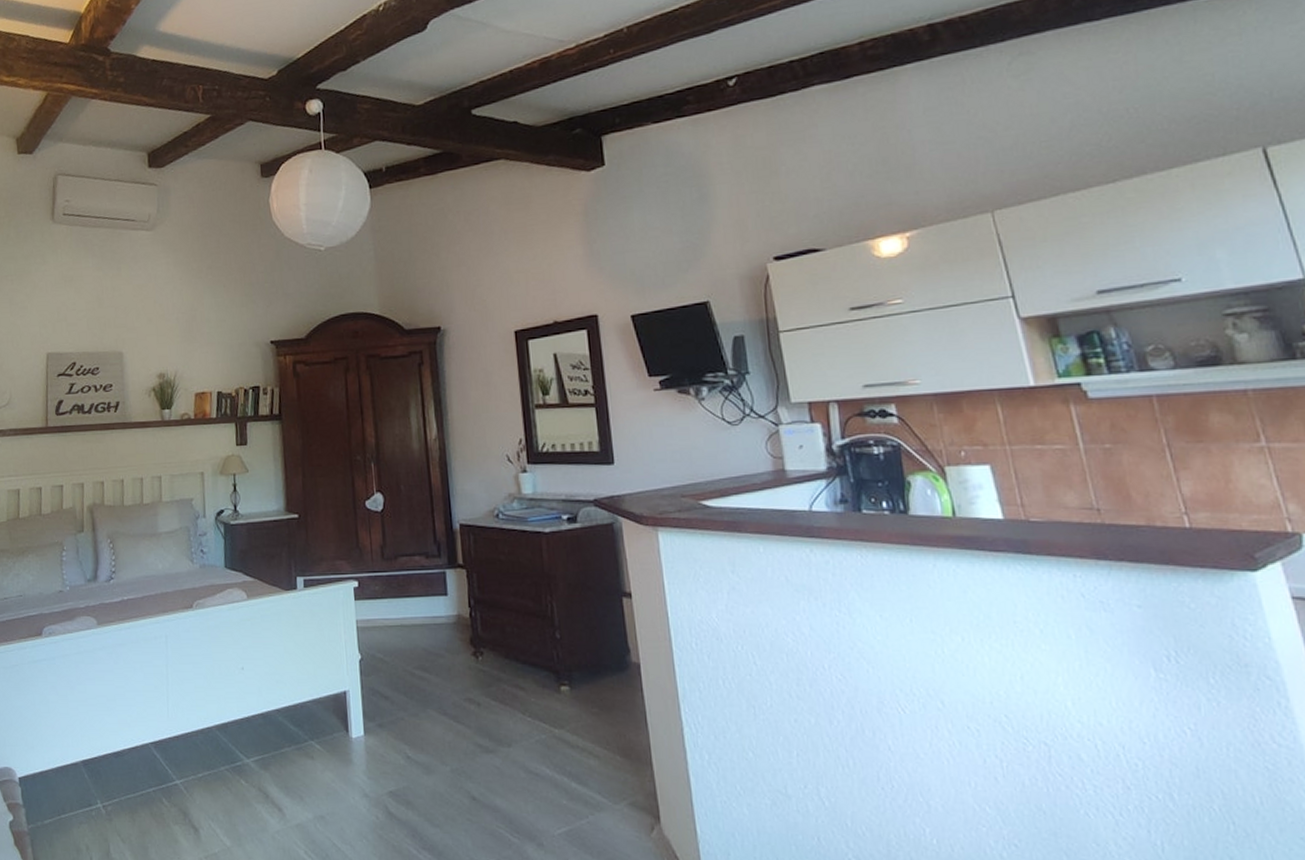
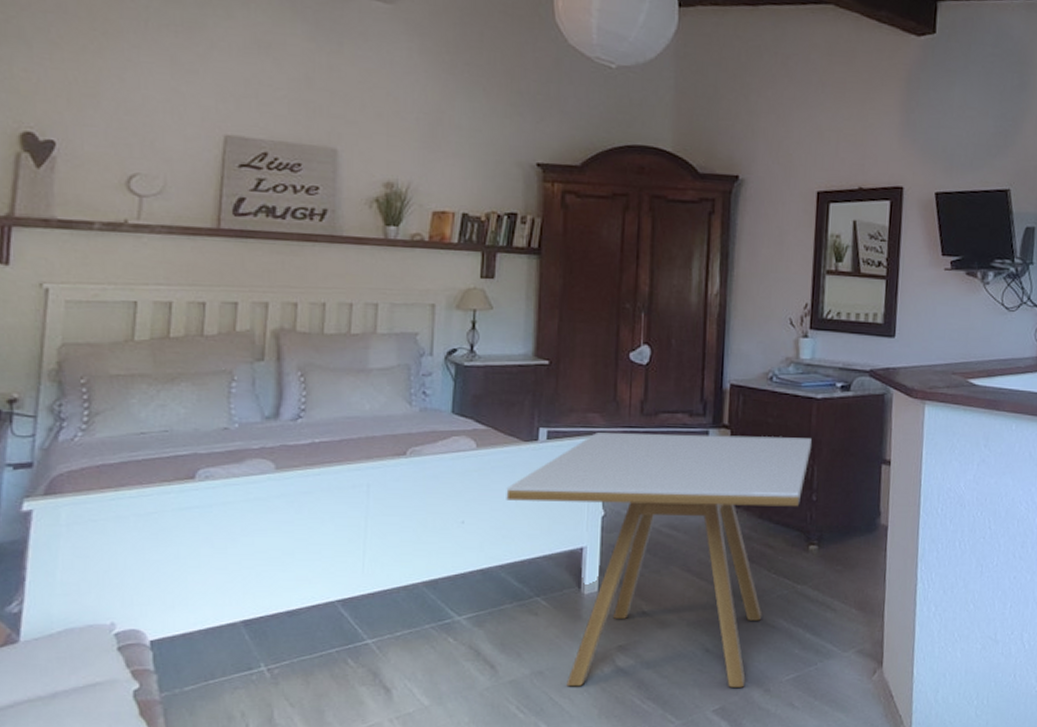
dining table: none [275,573,547,840] -> present [506,432,812,688]

